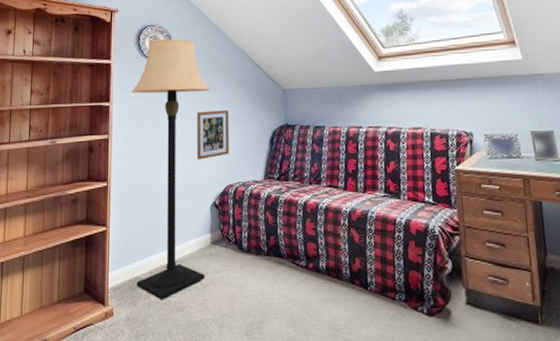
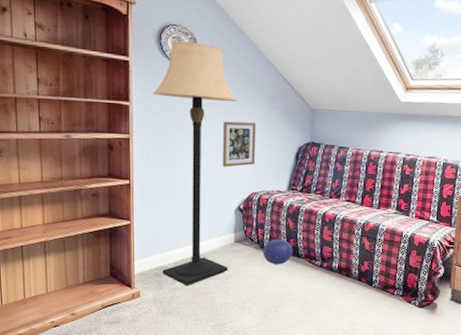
ball: none [241,236,275,268] -> present [263,239,293,265]

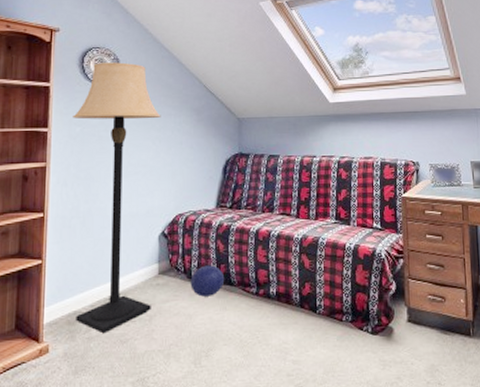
picture frame: present [223,121,257,168] -> none [145,138,181,189]

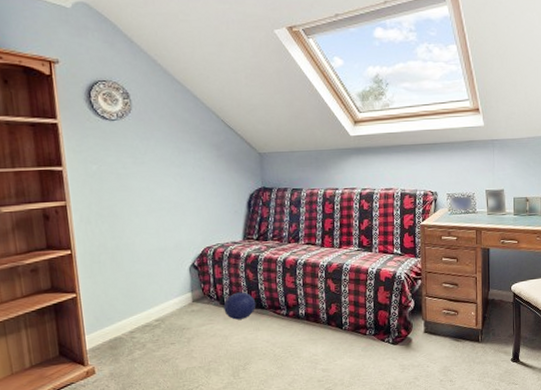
lamp: present [73,62,161,334] -> none [87,96,189,356]

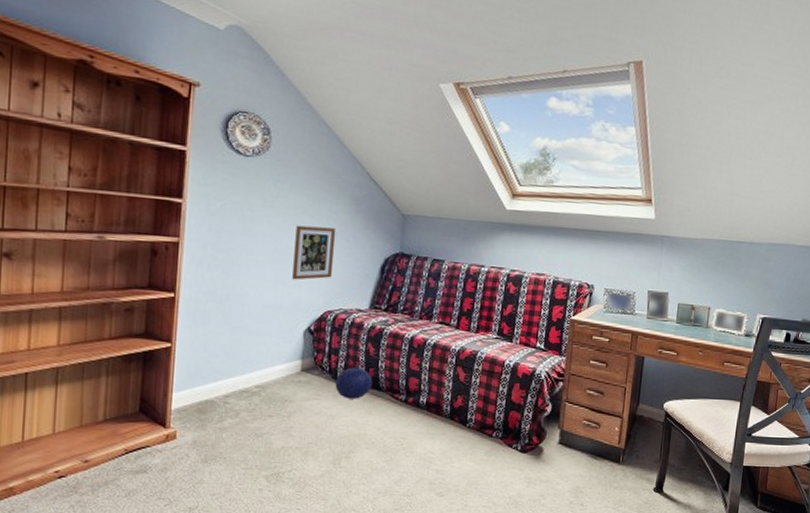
picture frame: none [167,174,205,224] -> present [292,225,336,280]

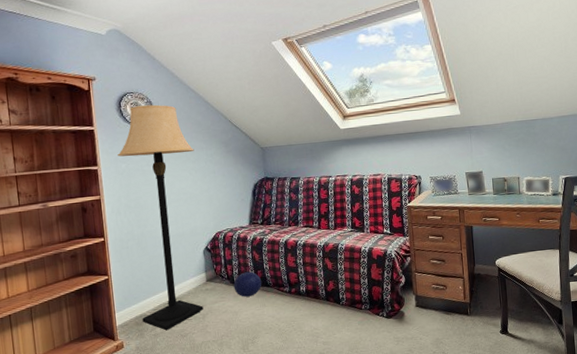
lamp: none [207,130,315,426] -> present [118,104,203,331]
picture frame: present [292,225,336,280] -> none [183,168,216,213]

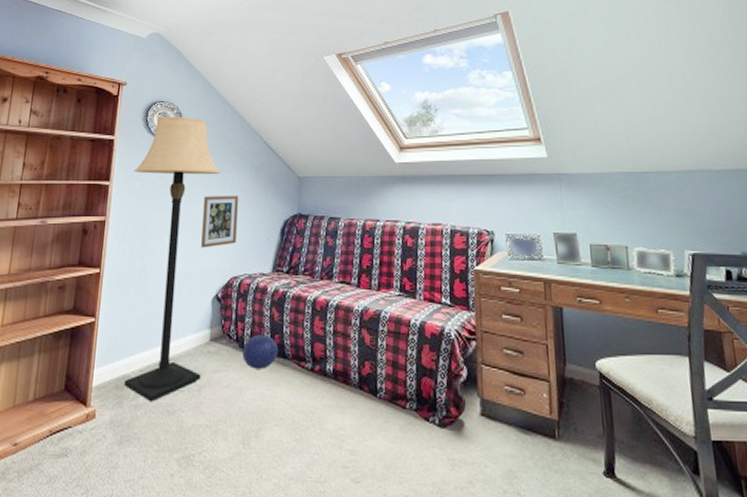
picture frame: none [183,168,216,213] -> present [201,196,239,248]

